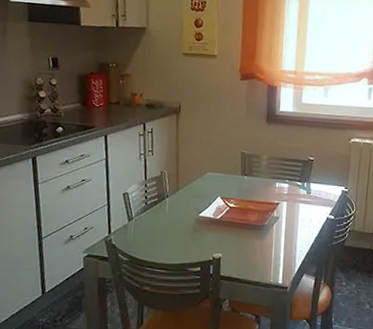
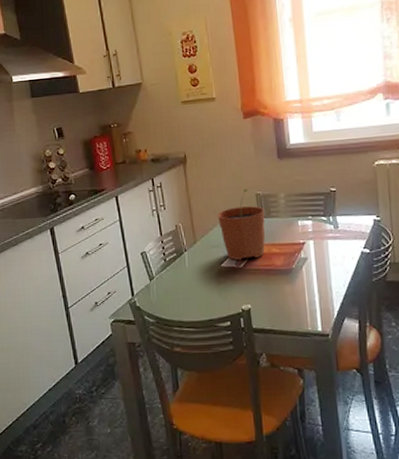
plant pot: none [202,146,248,213] -> present [217,189,266,261]

